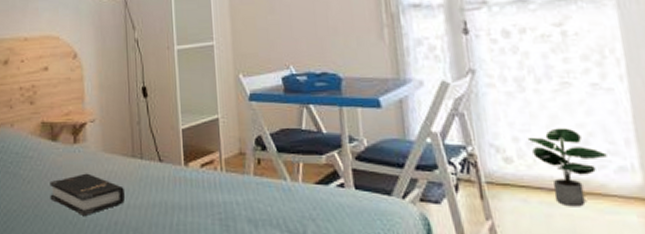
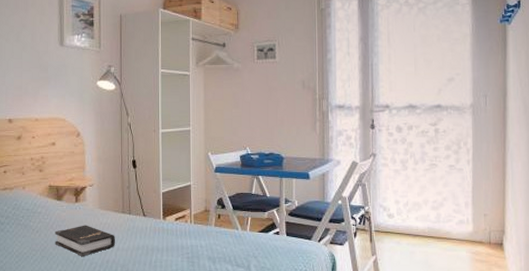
potted plant: present [527,128,609,207] -> none [405,195,454,247]

